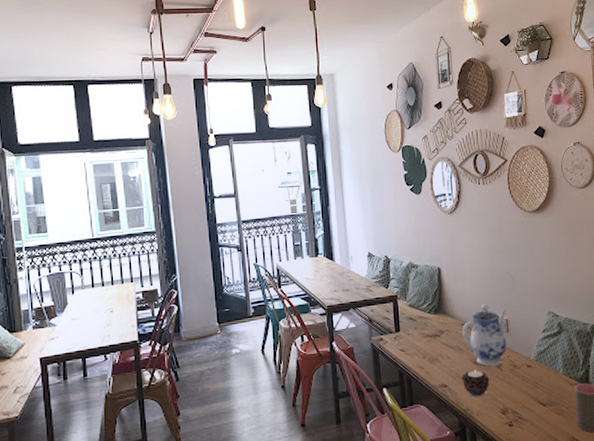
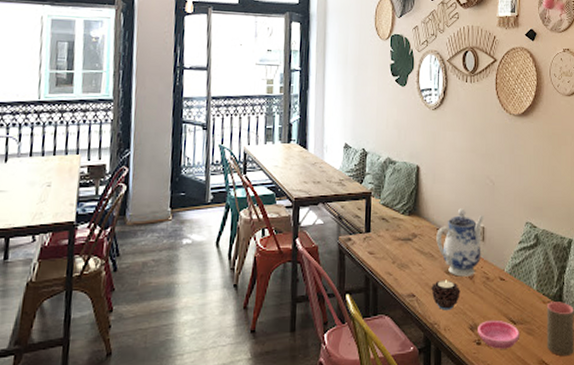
saucer: none [509,404,550,429] -> present [478,321,520,349]

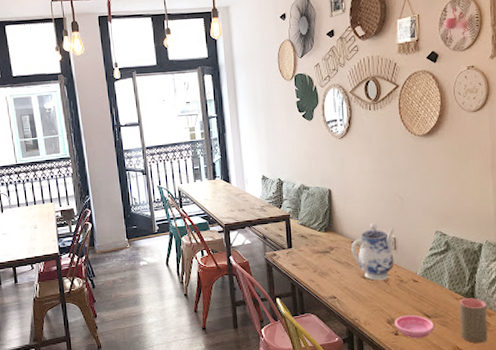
candle: present [431,280,461,311] -> none [350,283,377,309]

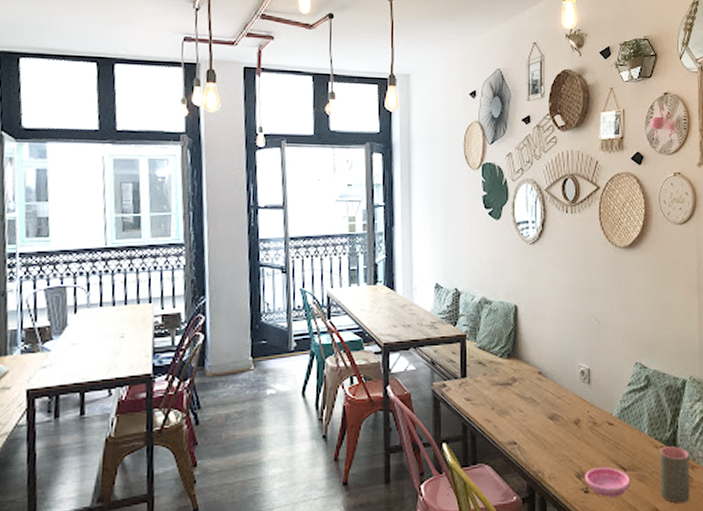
teapot: present [351,223,395,281] -> none [538,350,590,422]

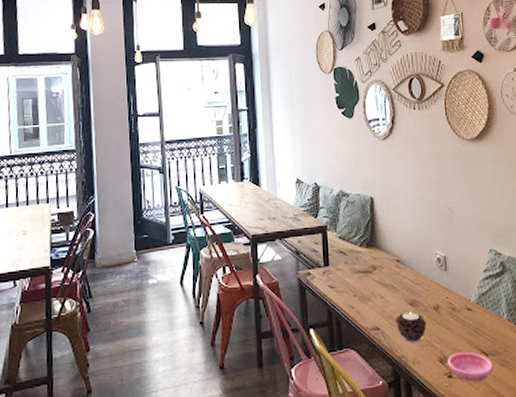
candle: none [534,426,566,458] -> present [395,311,427,343]

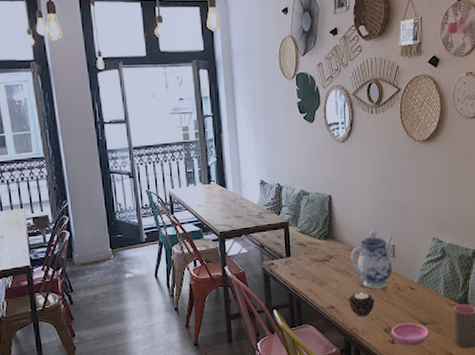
teapot: none [396,238,445,308] -> present [350,230,394,289]

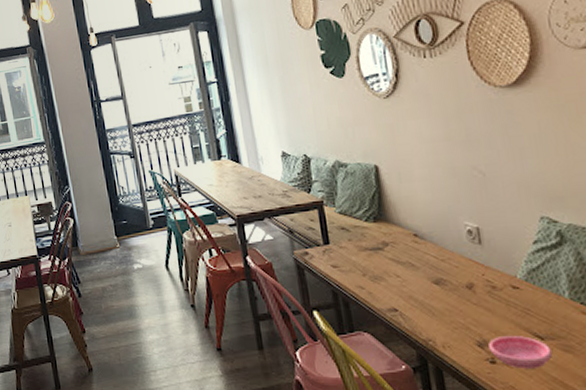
candle: present [348,292,375,318] -> none [417,291,458,326]
teapot: present [350,230,394,289] -> none [413,208,481,287]

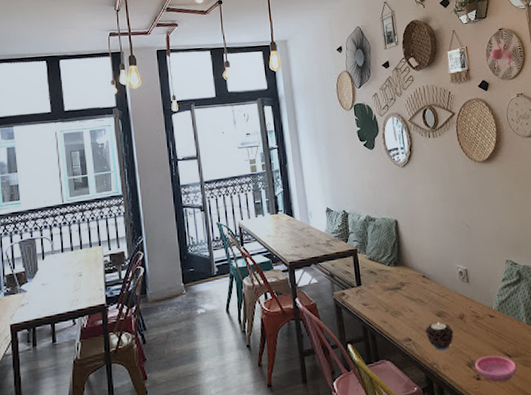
candle: none [417,291,458,326] -> present [425,322,454,351]

